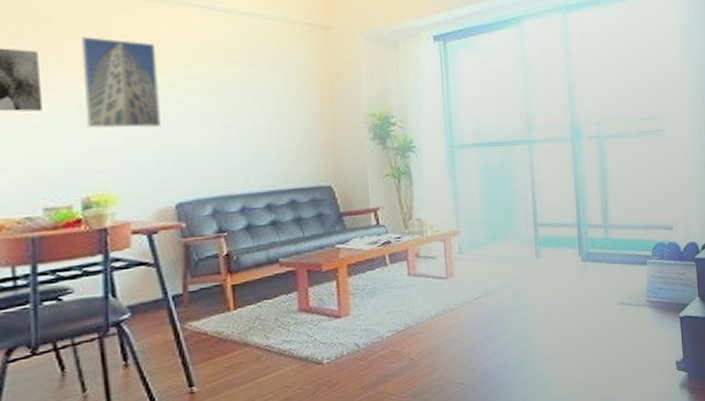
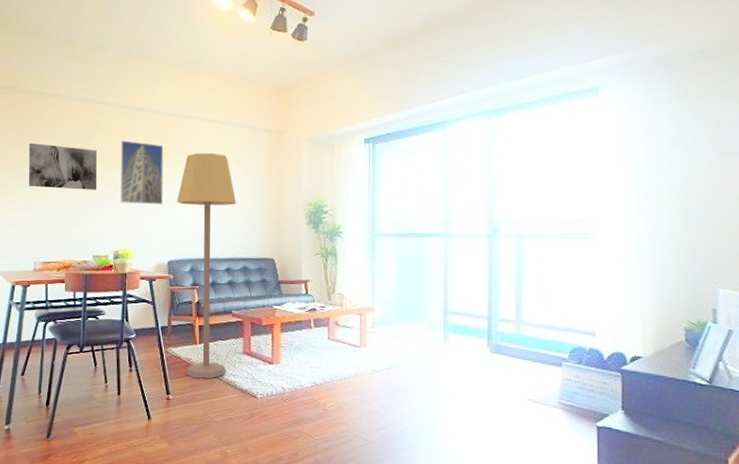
lamp: none [183,53,277,357] -> present [177,153,237,379]

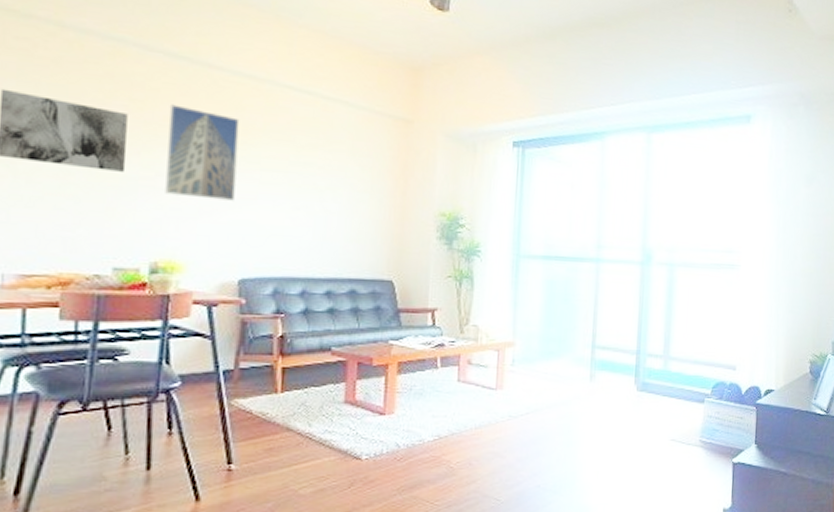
lamp: present [177,153,237,379] -> none [256,134,346,439]

